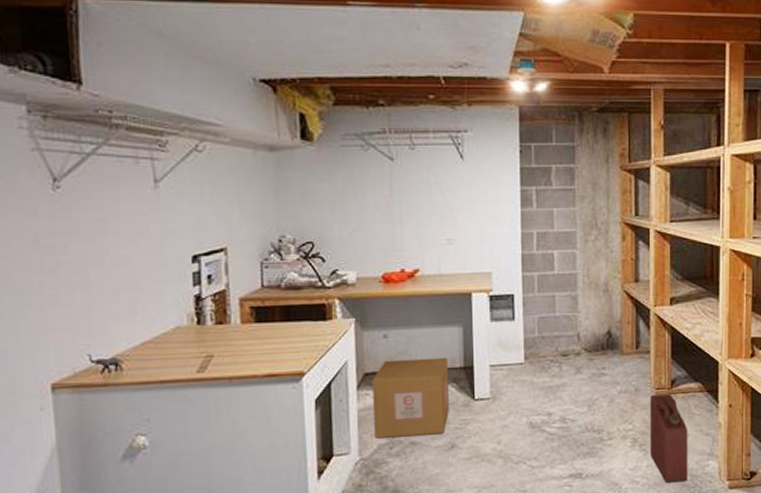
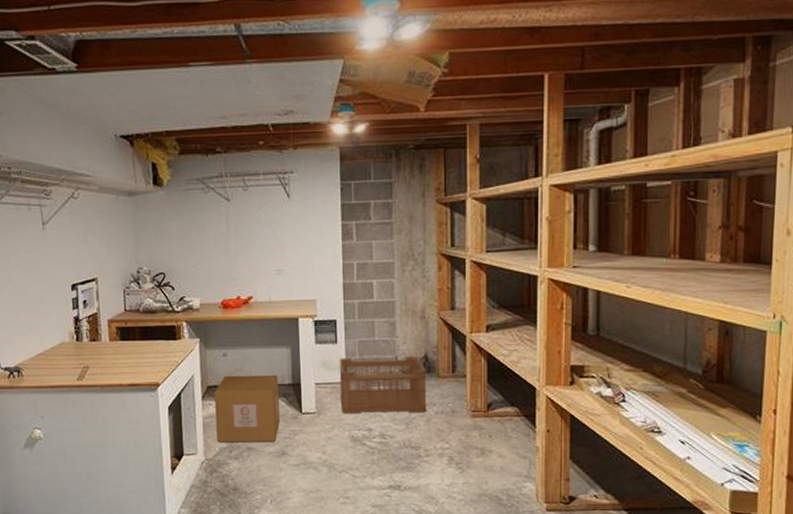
plastic crate: none [516,332,610,398] -> present [339,356,427,414]
jerry can: present [650,394,688,483] -> none [466,417,505,501]

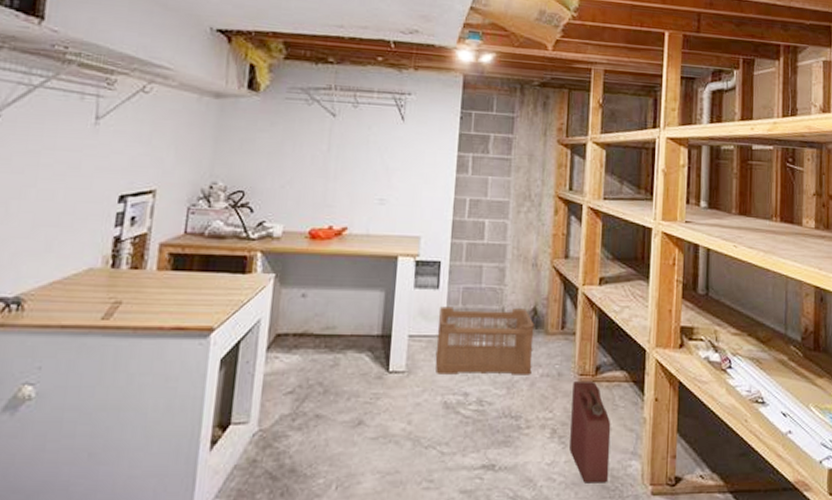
cardboard box: present [214,374,280,443] -> none [278,321,365,408]
jerry can: none [466,417,505,501] -> present [569,382,611,483]

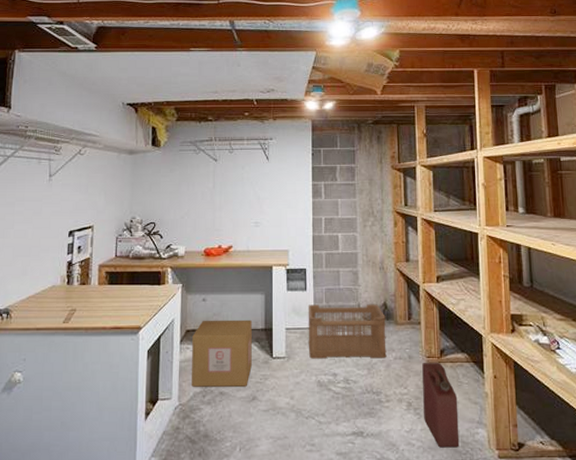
cardboard box: none [278,321,365,408] -> present [192,319,252,387]

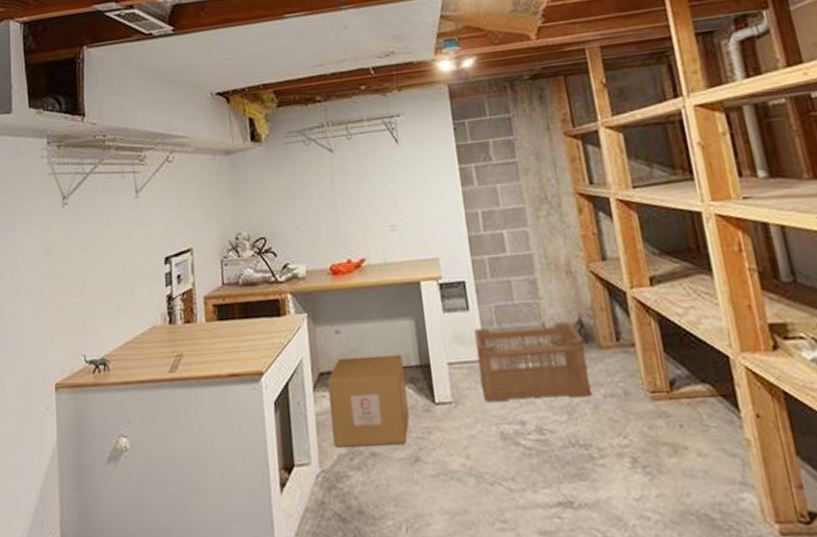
jerry can: present [422,363,460,448] -> none [645,399,718,522]

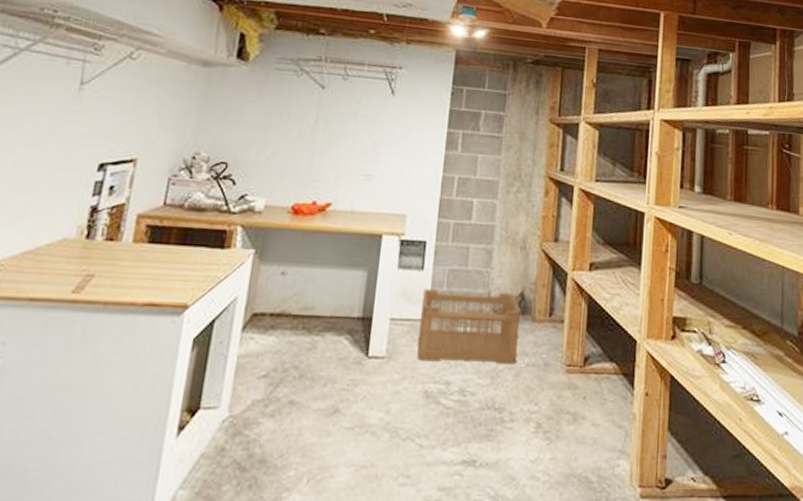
cardboard box: present [328,354,409,447] -> none [250,300,346,395]

